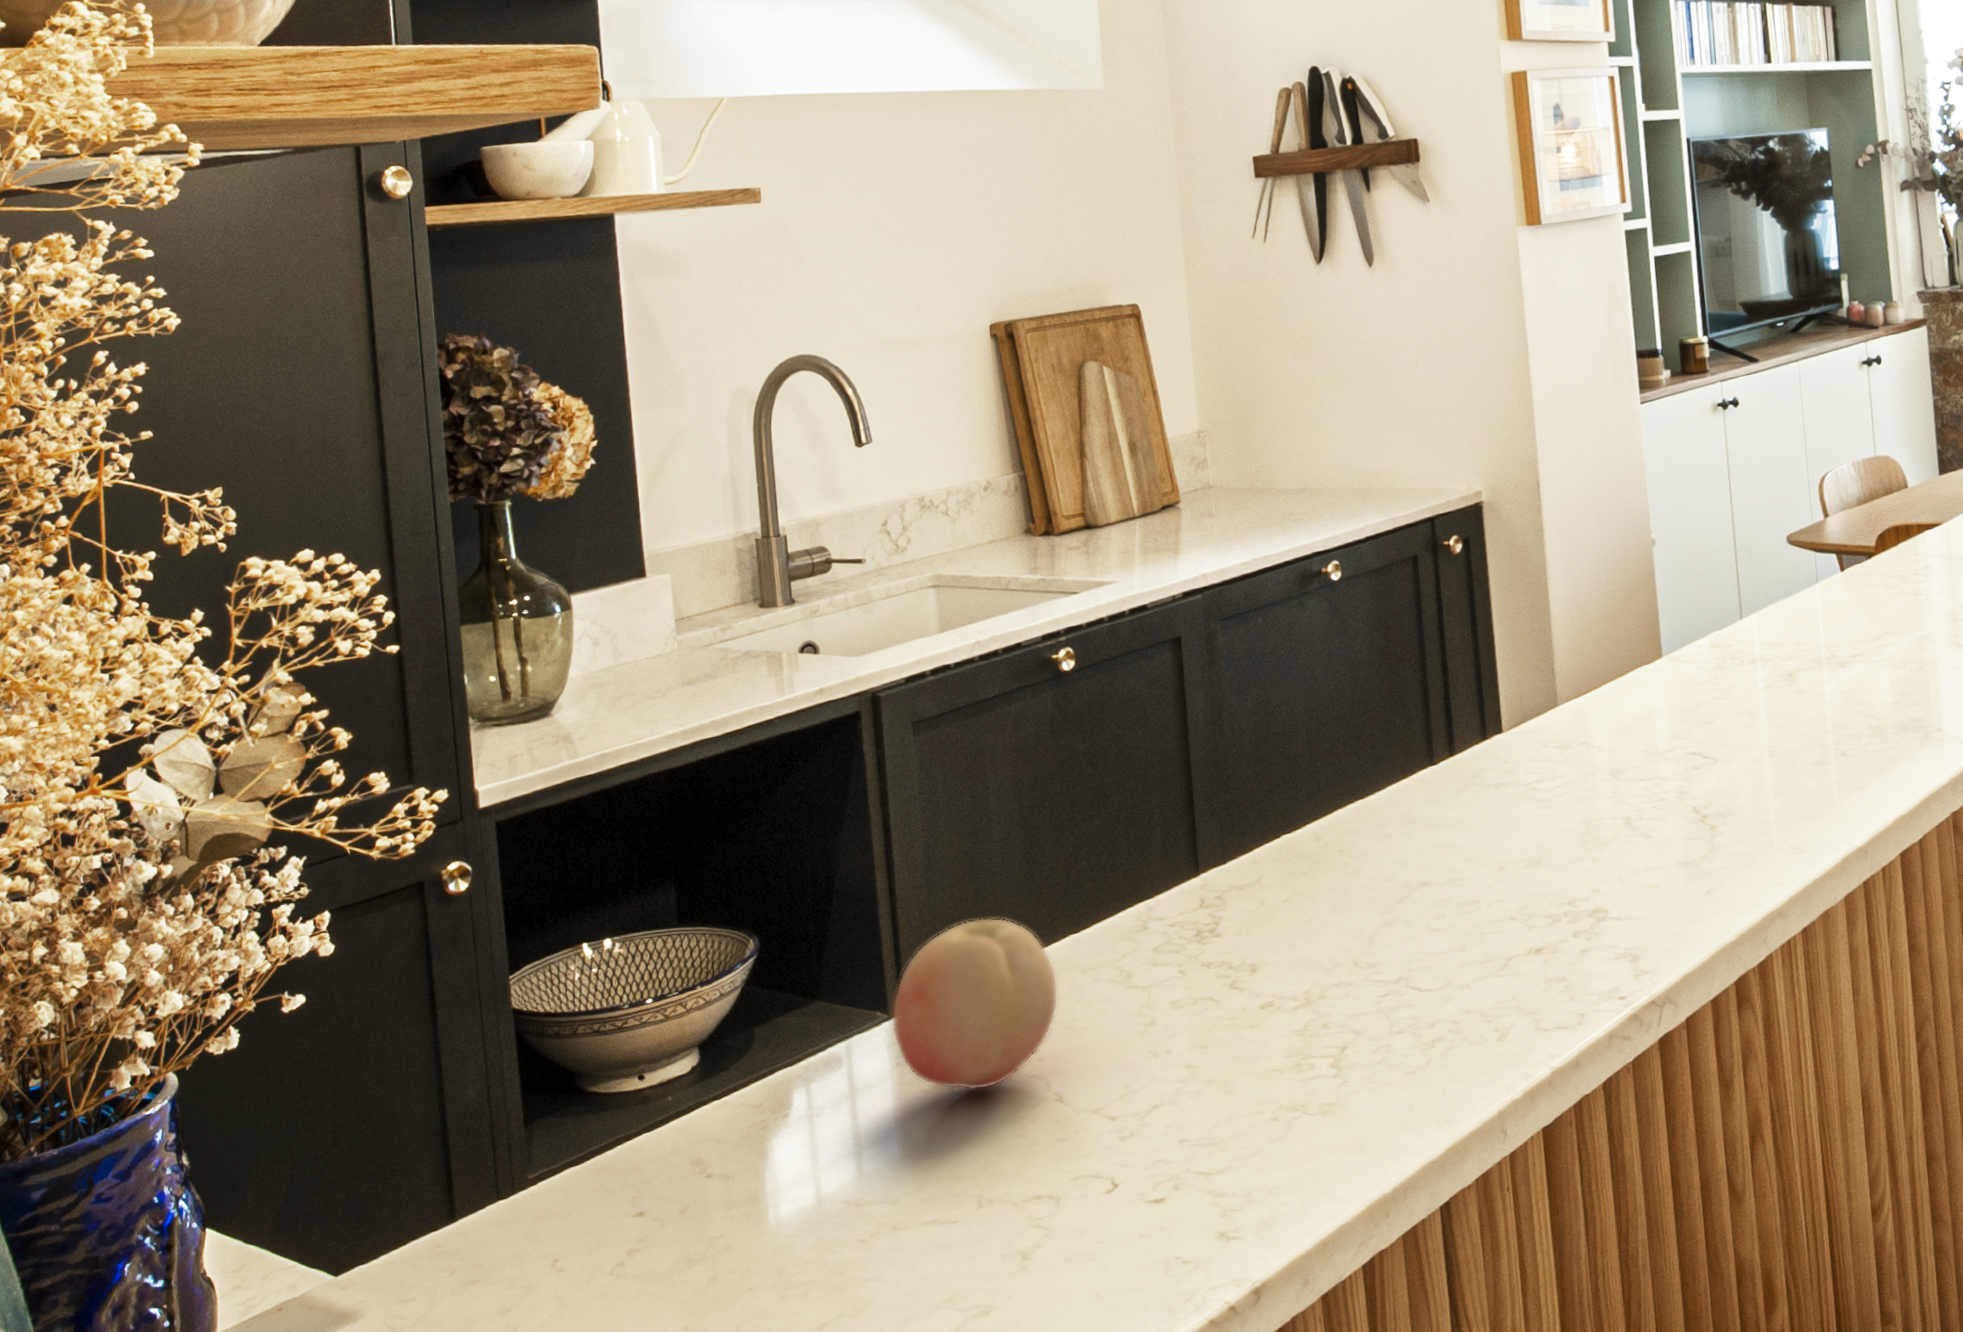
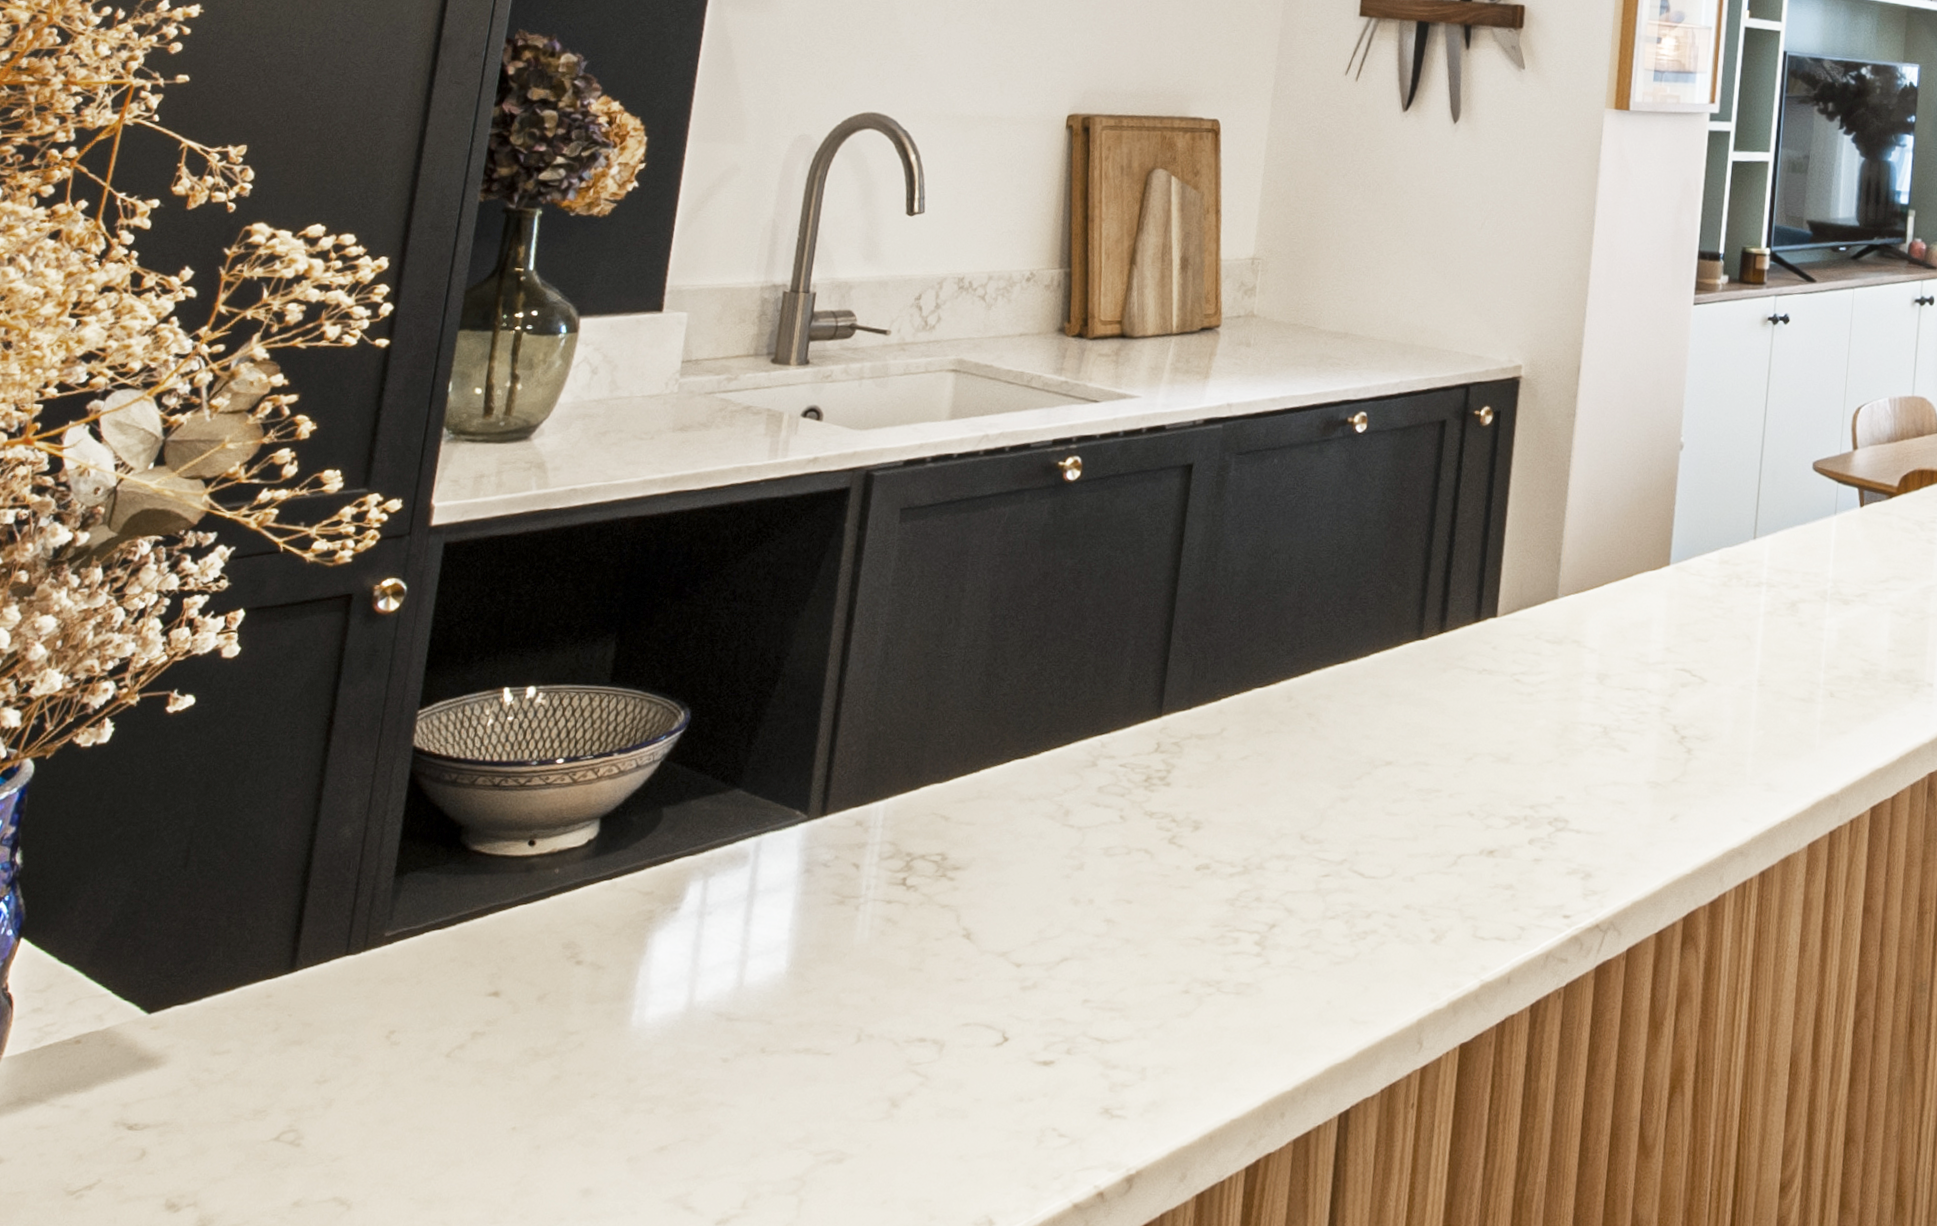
fruit: present [891,917,1059,1091] -> none [807,726,993,913]

